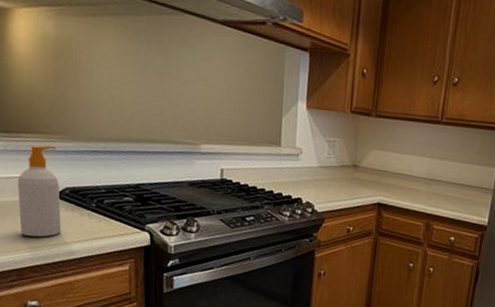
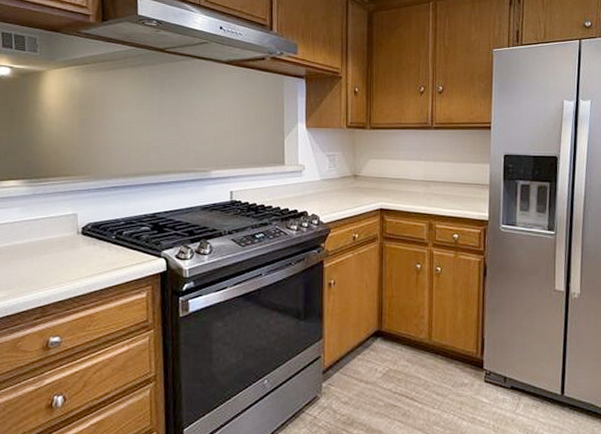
soap bottle: present [17,145,62,237] -> none [44,186,84,274]

